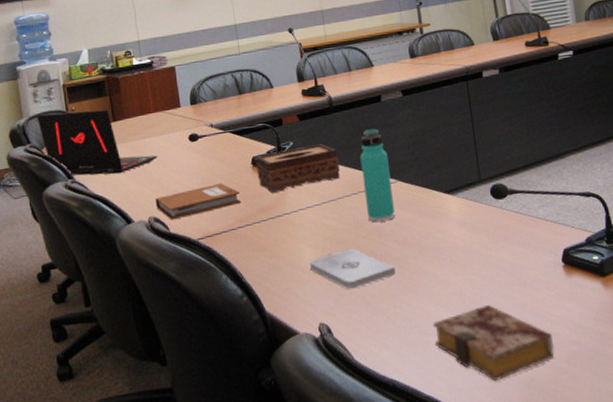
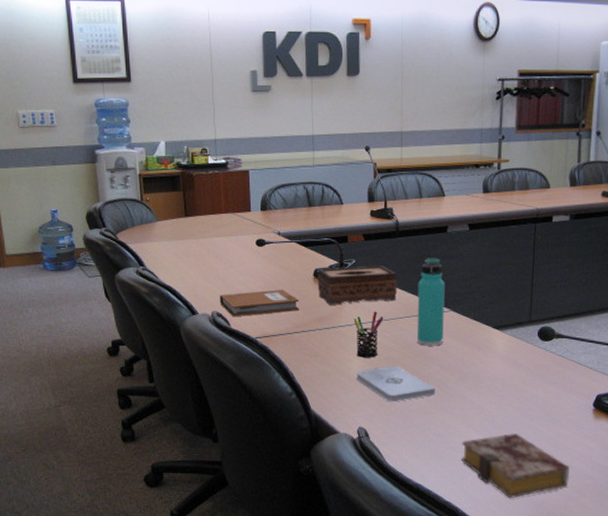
laptop: present [36,109,158,176] -> none [112,200,225,268]
pen holder: none [299,192,330,245] -> present [353,311,384,358]

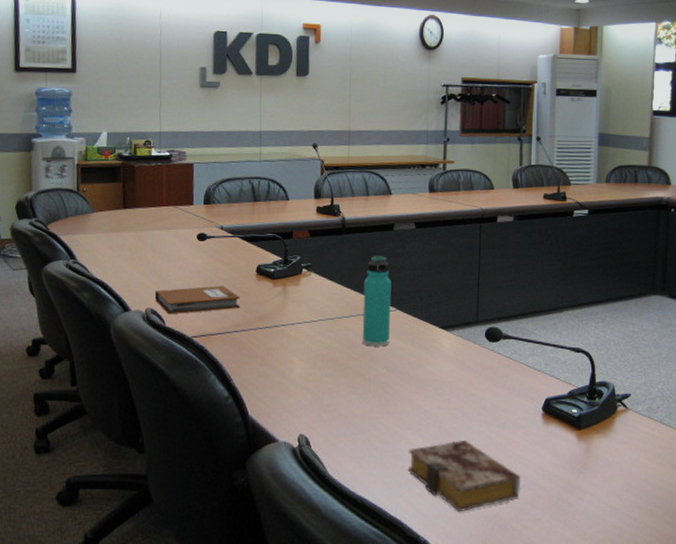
tissue box: present [317,265,397,305] -> none [260,262,343,303]
pen holder: present [353,311,384,358] -> none [296,309,328,359]
notepad: present [356,365,435,402] -> none [298,367,381,407]

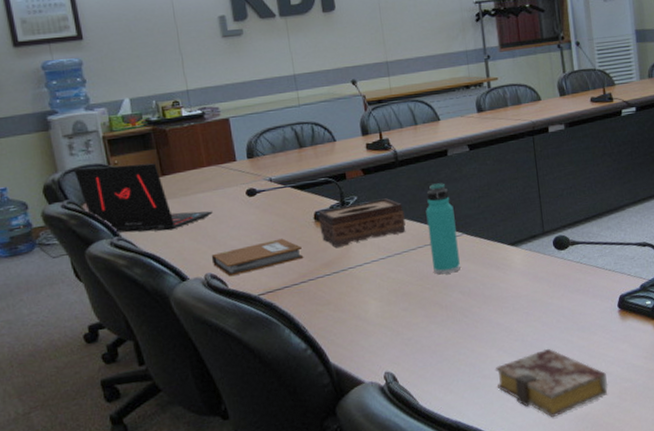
laptop: none [46,190,163,261] -> present [73,163,213,233]
tissue box: none [260,262,343,303] -> present [318,198,406,247]

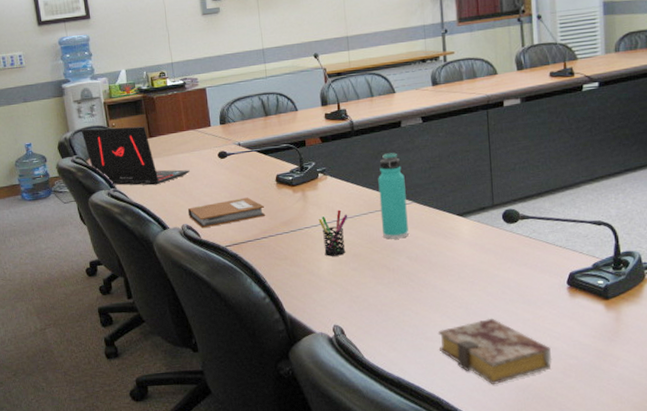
tissue box: present [318,198,406,247] -> none [279,165,359,208]
pen holder: none [363,246,396,298] -> present [318,209,348,256]

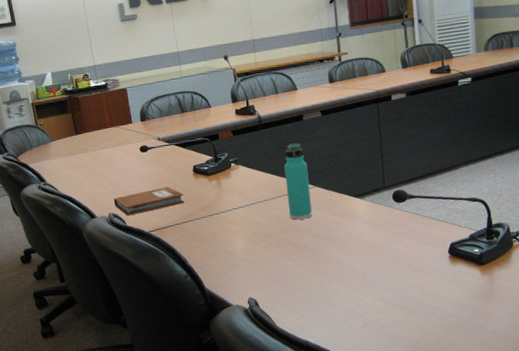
laptop: present [81,126,190,186] -> none [11,124,114,179]
pen holder: present [318,209,348,256] -> none [232,195,259,237]
book: present [438,318,552,385] -> none [340,285,438,344]

